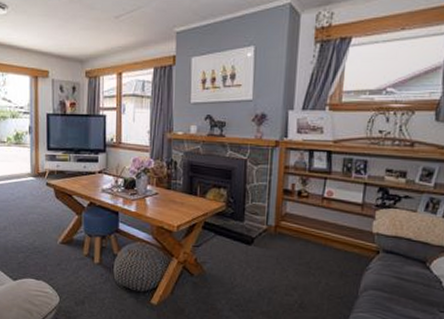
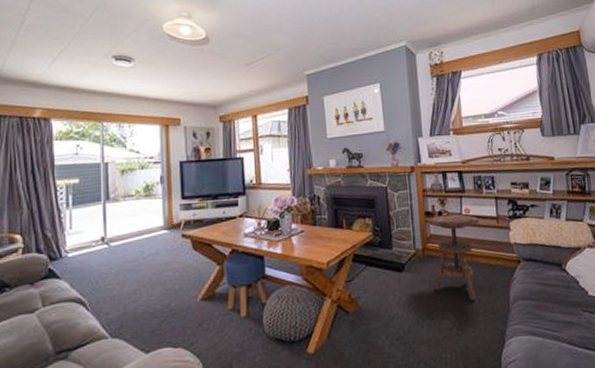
side table: none [281,195,342,282] -> present [427,214,479,300]

